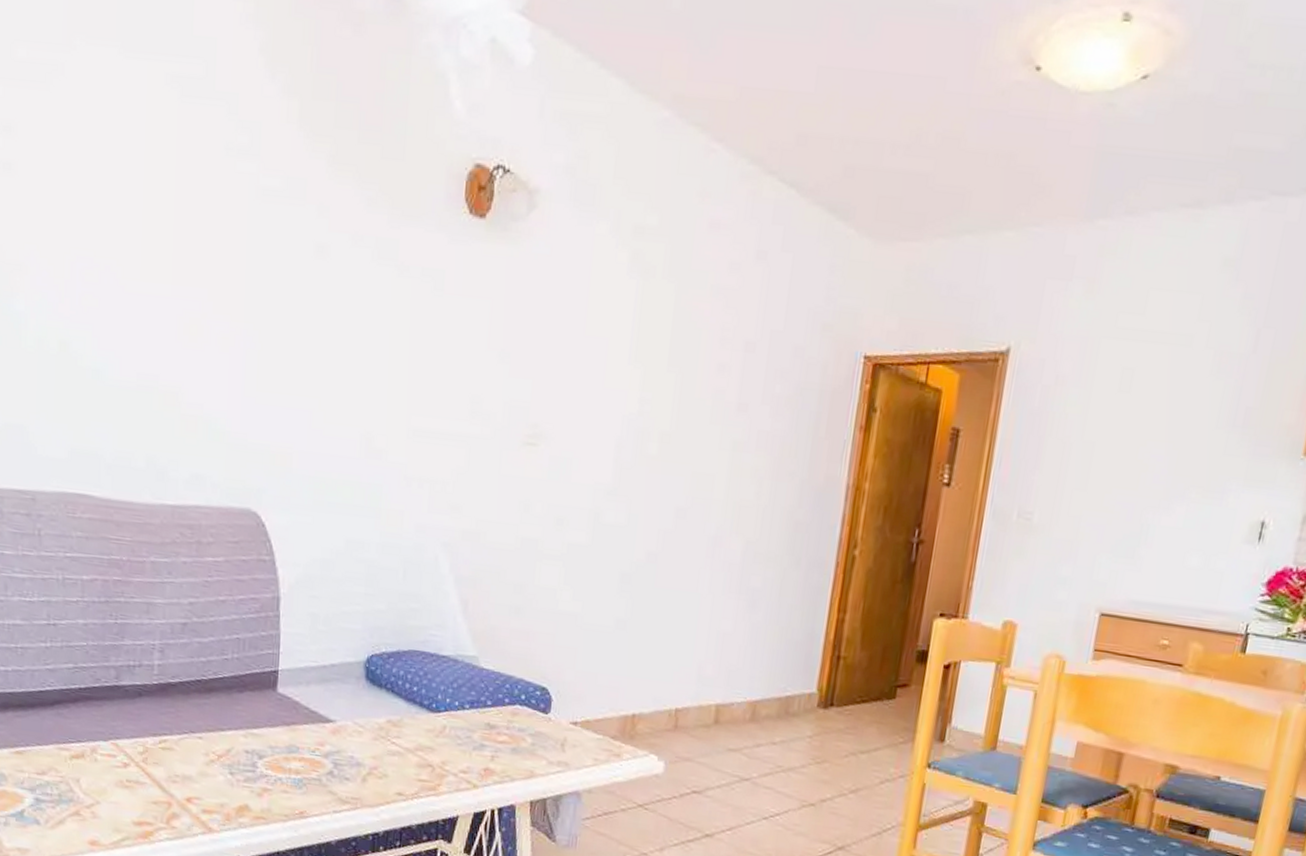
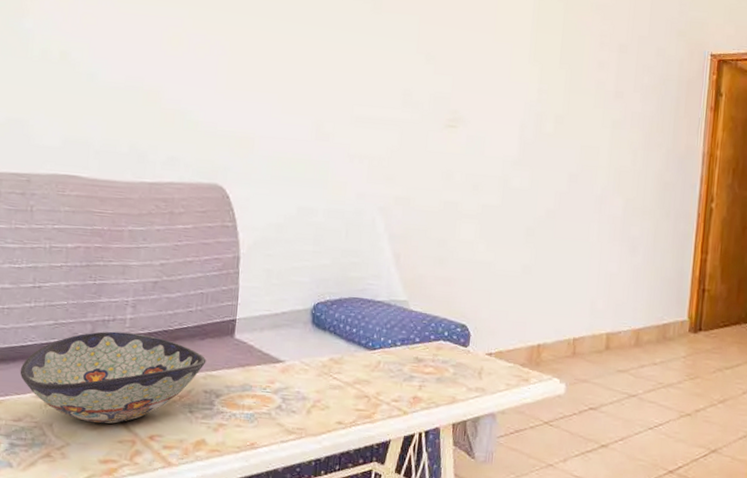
decorative bowl: none [40,678,246,783] -> present [20,331,206,424]

